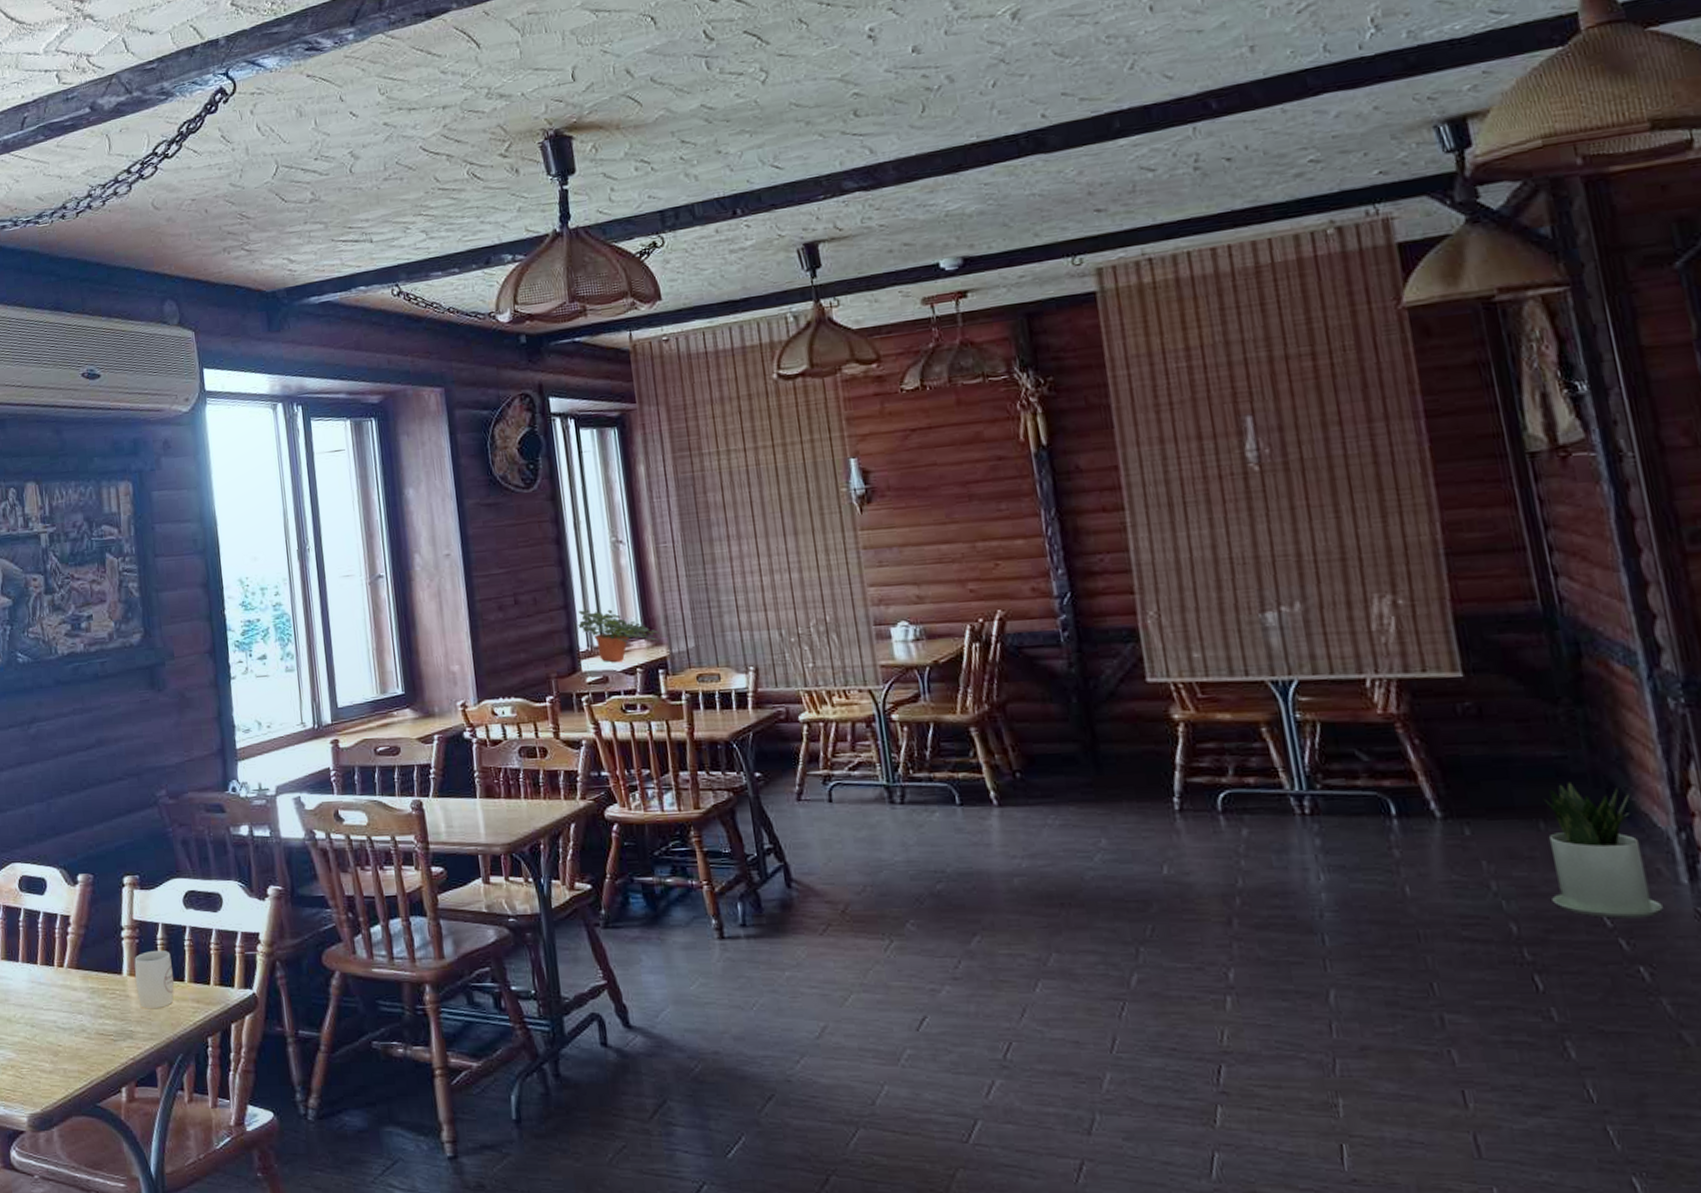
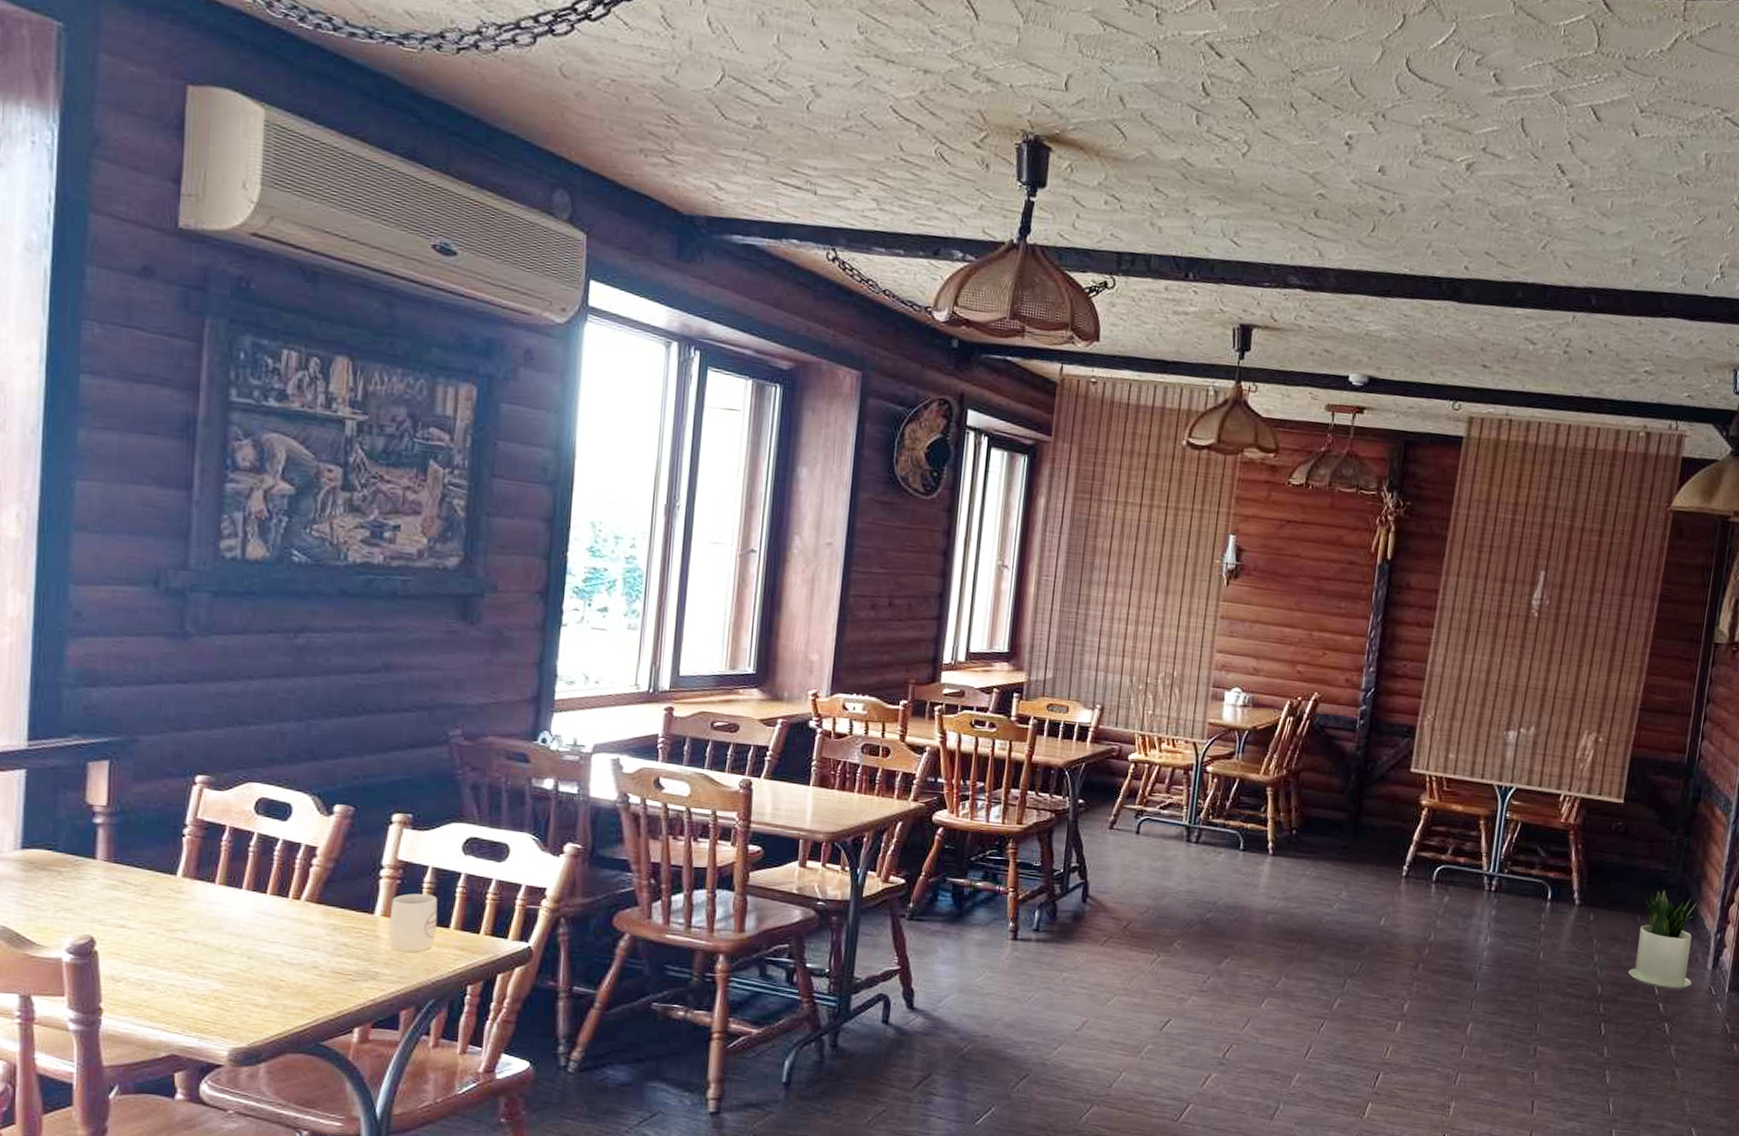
potted plant: present [578,609,660,662] -> none [946,624,1023,679]

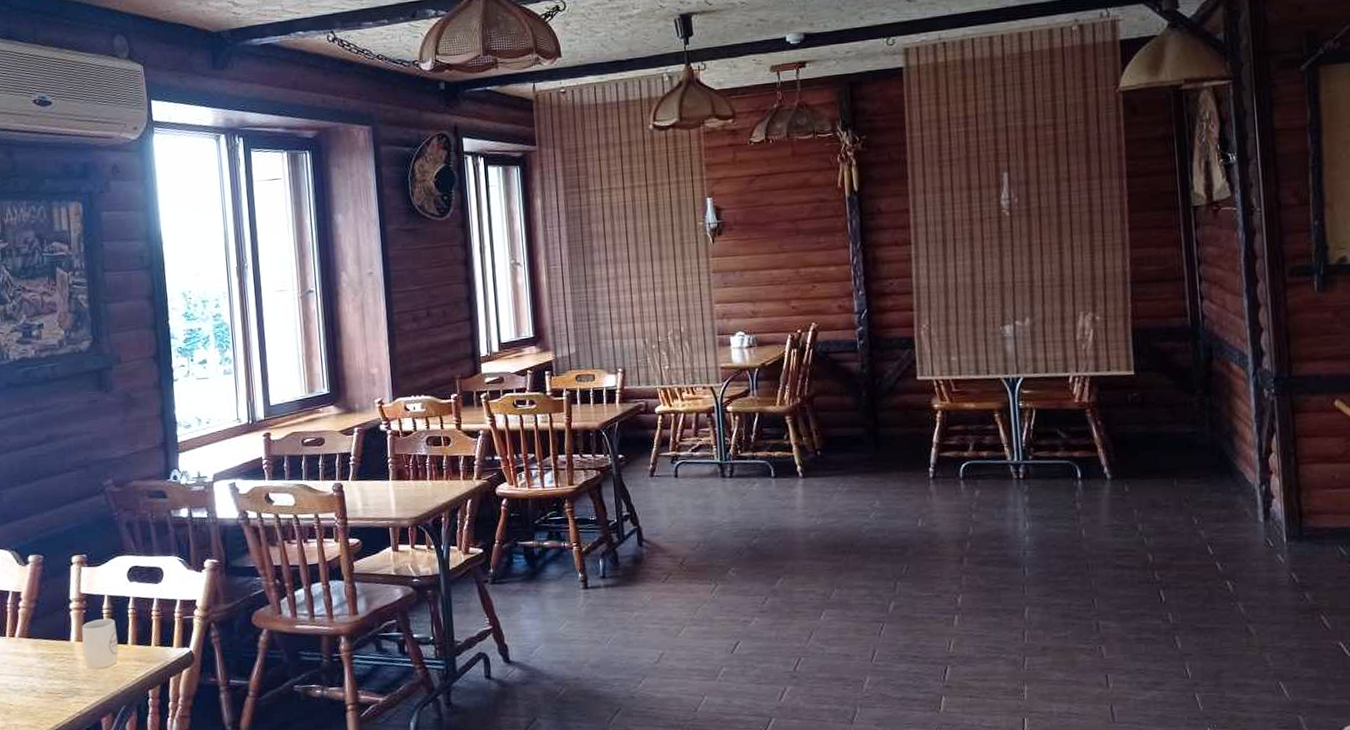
planter: present [1628,889,1696,990] -> none [1176,451,1247,548]

